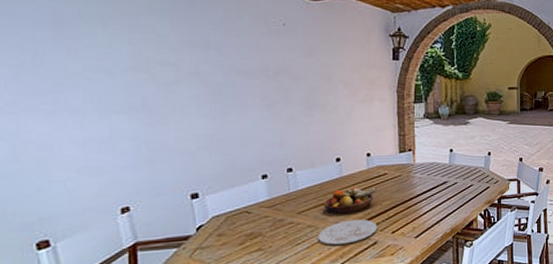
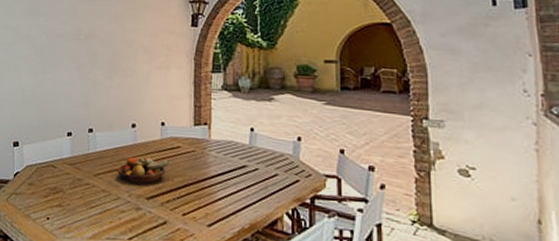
plate: present [318,219,378,245] -> none [110,191,168,218]

